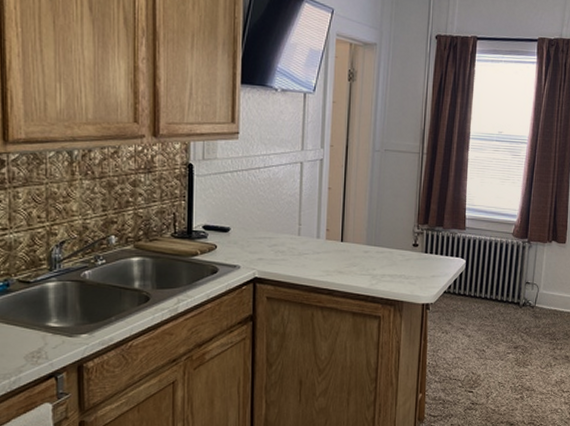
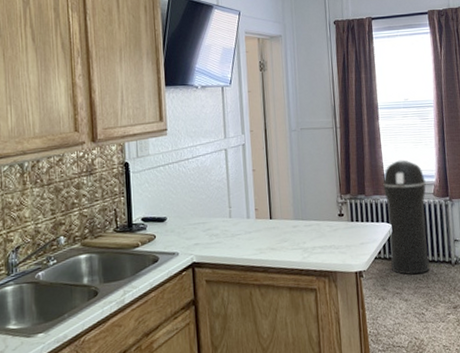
trash can: none [459,195,507,312] -> present [383,160,430,275]

